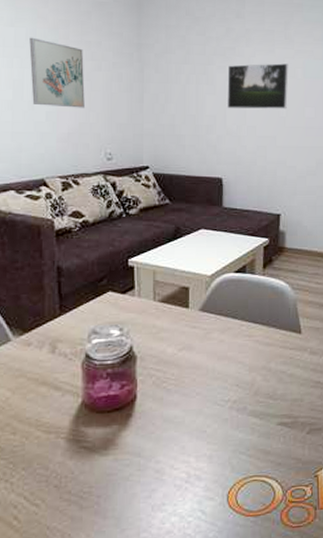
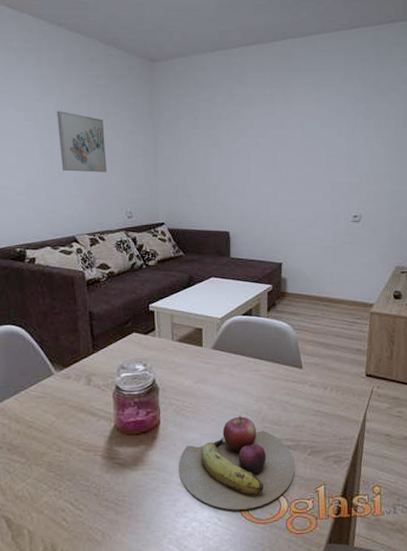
fruit: none [156,388,291,501] -> present [178,415,295,510]
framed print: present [227,63,289,109] -> none [232,125,288,169]

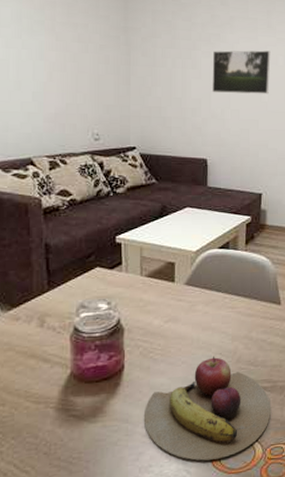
wall art: present [57,110,107,173] -> none [15,17,72,89]
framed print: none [232,125,288,169] -> present [212,50,271,94]

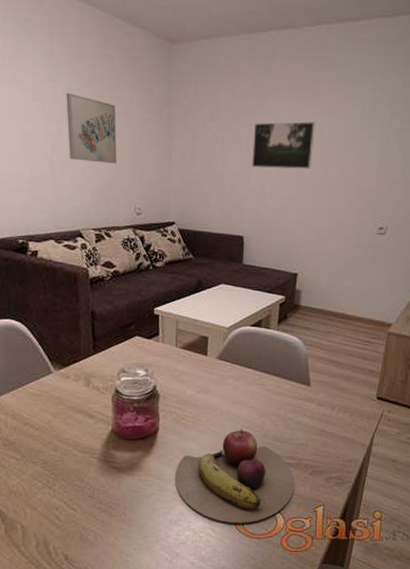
wall art: none [15,17,72,89] -> present [66,92,117,164]

